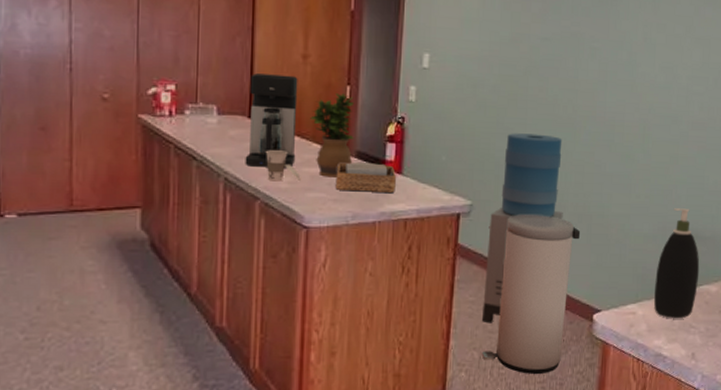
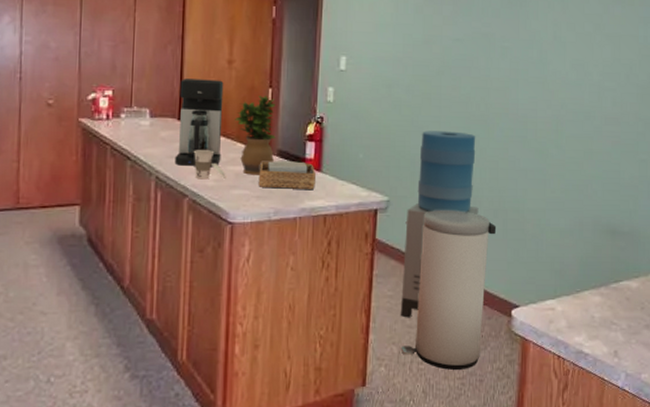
soap dispenser: present [654,208,700,318] -> none [573,203,619,314]

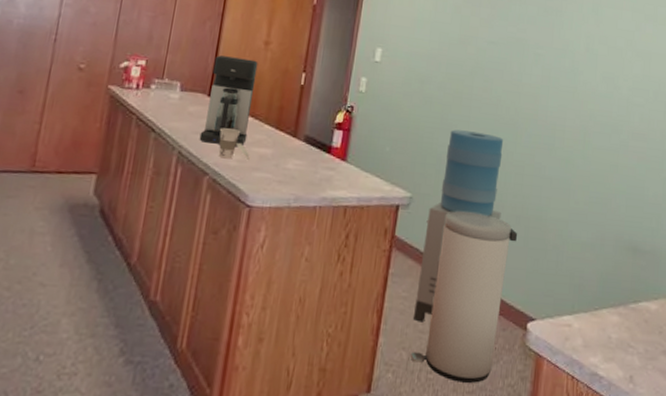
potted plant: present [235,96,276,175] -> none [265,79,308,159]
napkin holder: present [258,161,315,190] -> none [281,145,341,180]

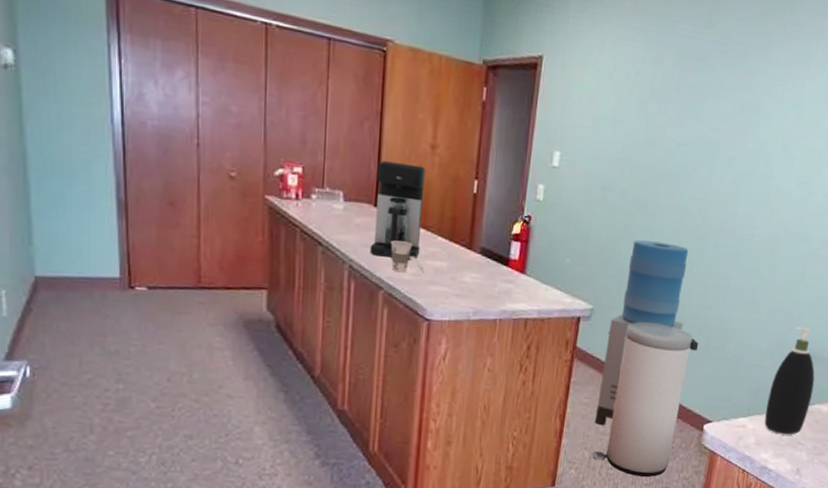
soap dispenser: none [590,218,639,336] -> present [764,327,815,434]

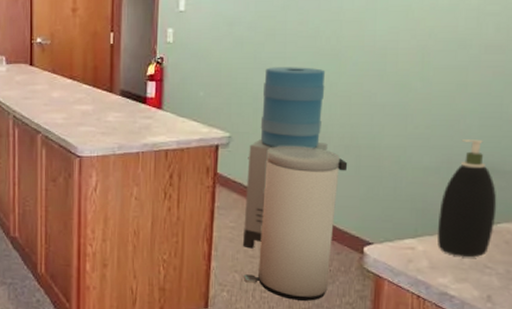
coffee maker: present [370,161,426,259] -> none [28,27,69,106]
cup: present [390,240,425,273] -> none [44,92,74,118]

